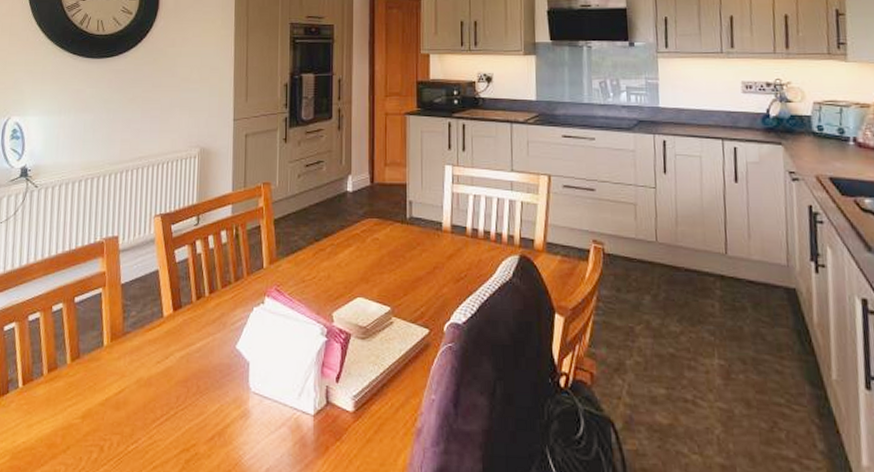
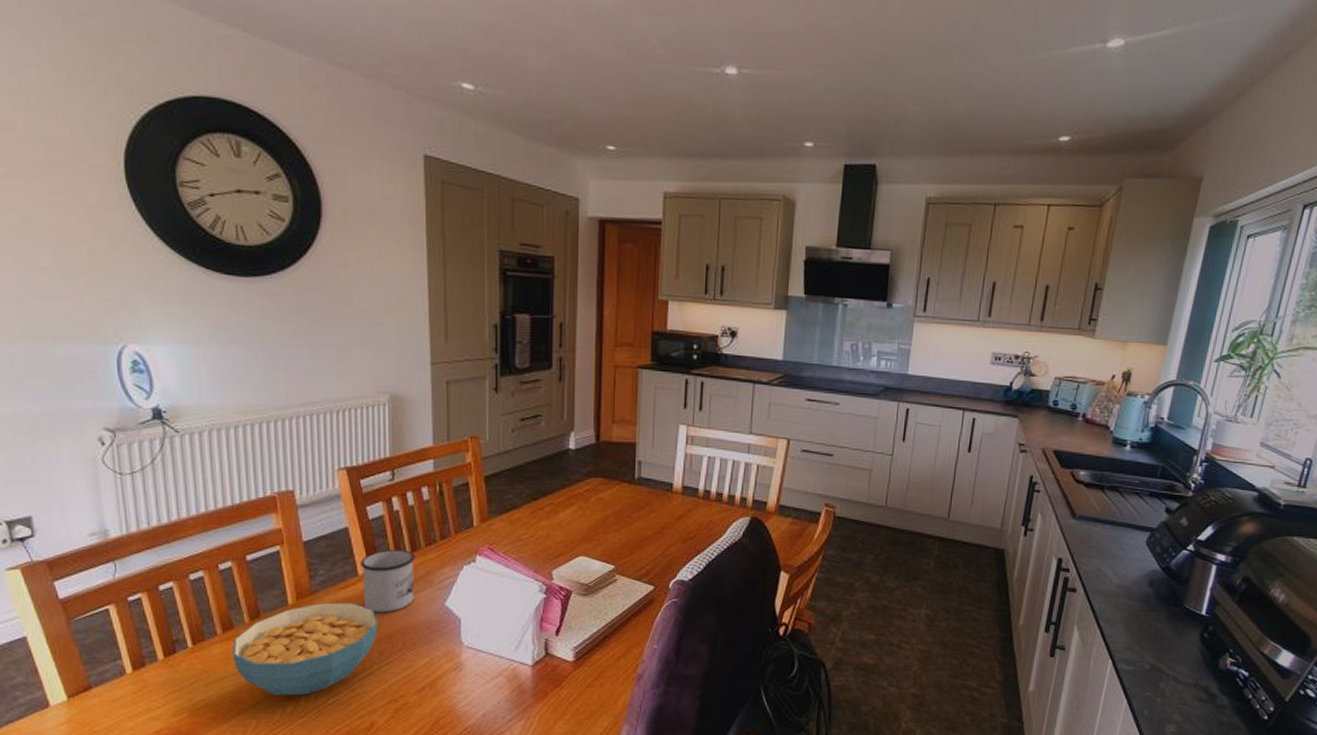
cereal bowl: none [53,343,177,442] -> present [232,602,378,696]
mug: none [165,290,213,355] -> present [360,549,415,613]

